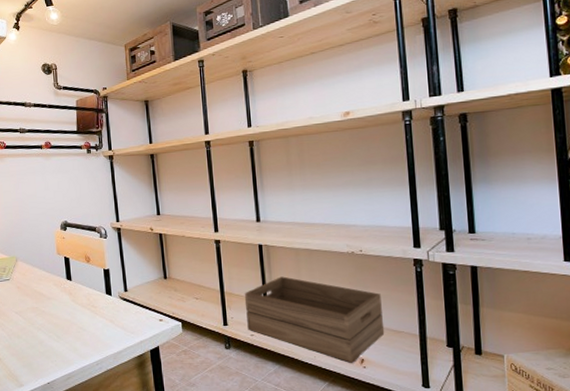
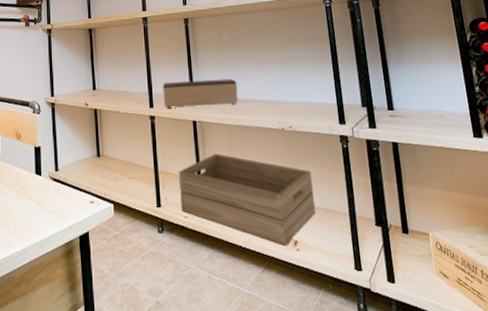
decorative box: none [227,202,306,233] -> present [163,78,238,109]

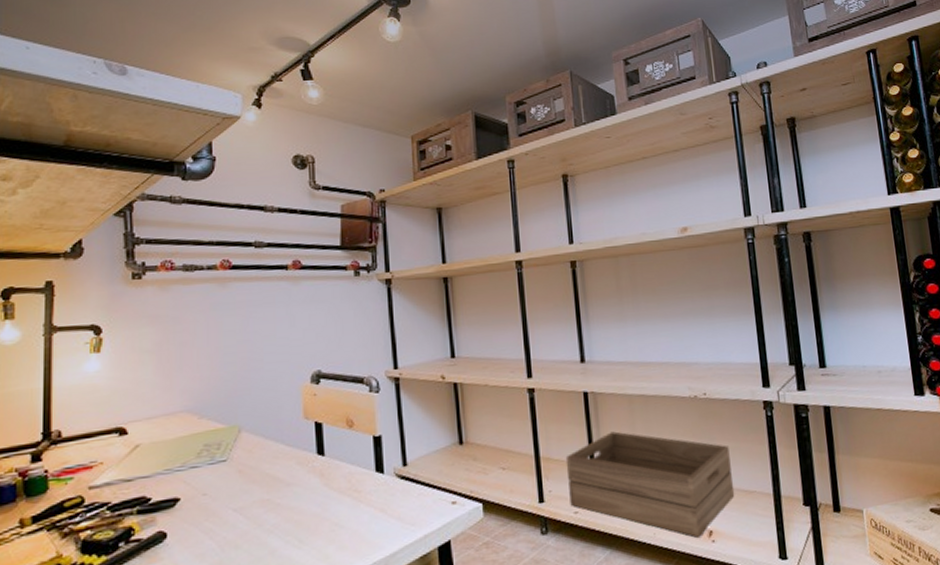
decorative box: present [163,78,238,109] -> none [544,336,641,379]

